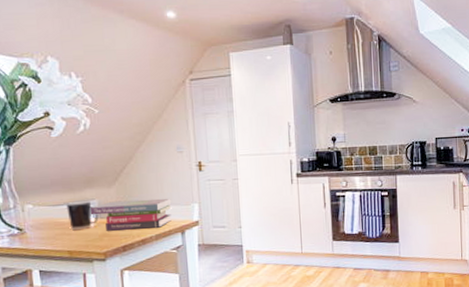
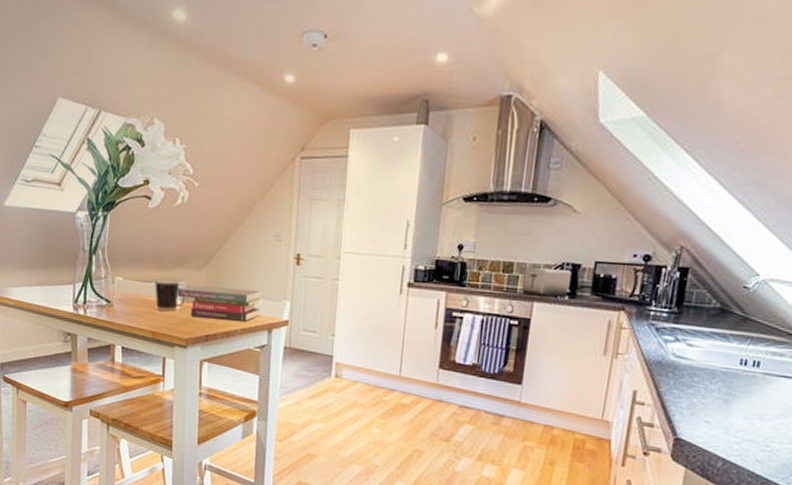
toaster: none [386,147,421,171] -> present [522,267,571,298]

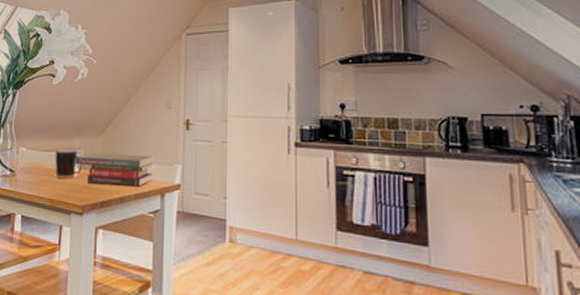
toaster: present [522,267,571,298] -> none [410,123,460,152]

